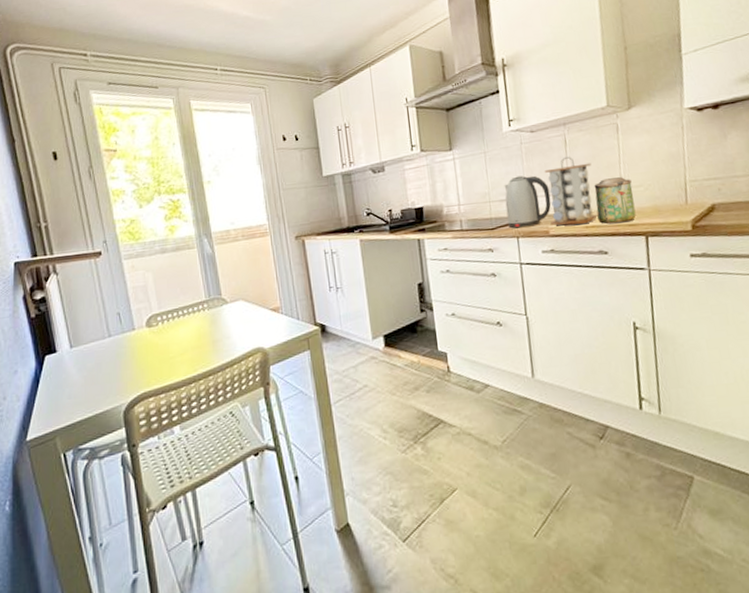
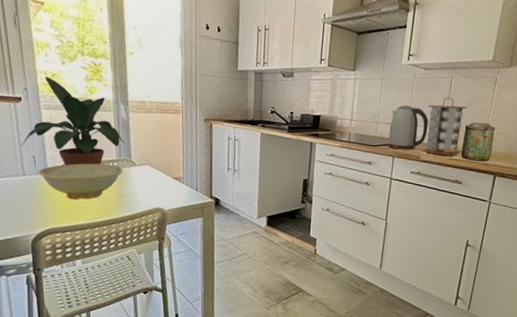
potted plant: none [105,224,213,318] -> present [22,77,125,166]
dish: none [125,307,215,355] -> present [38,163,123,200]

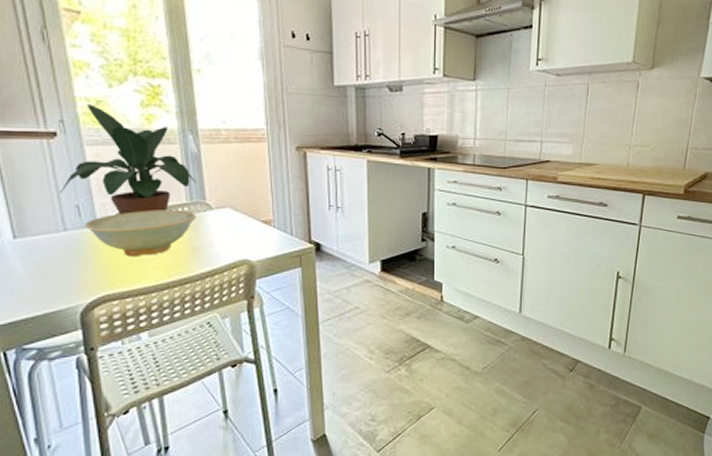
kettle: present [388,105,429,150] -> none [520,118,565,171]
spice rack: present [423,96,467,156] -> none [560,106,608,175]
canister: present [461,122,495,162] -> none [604,134,641,179]

